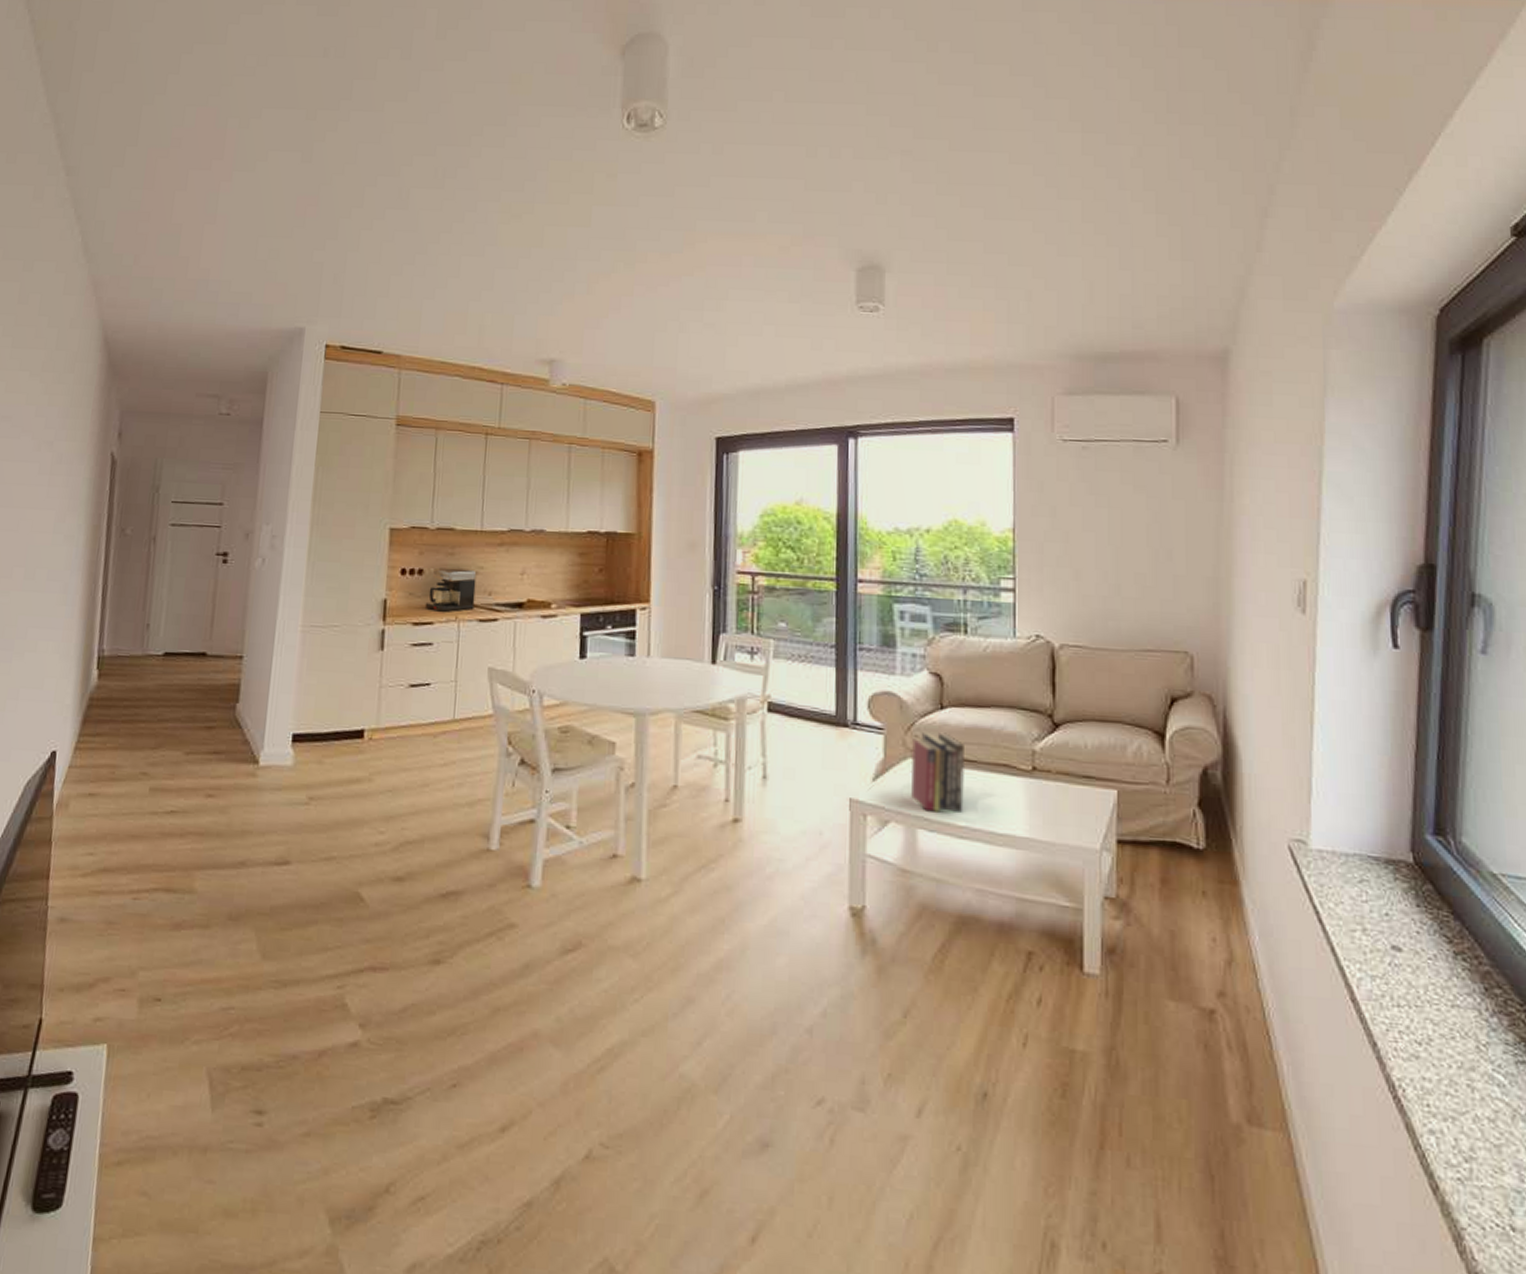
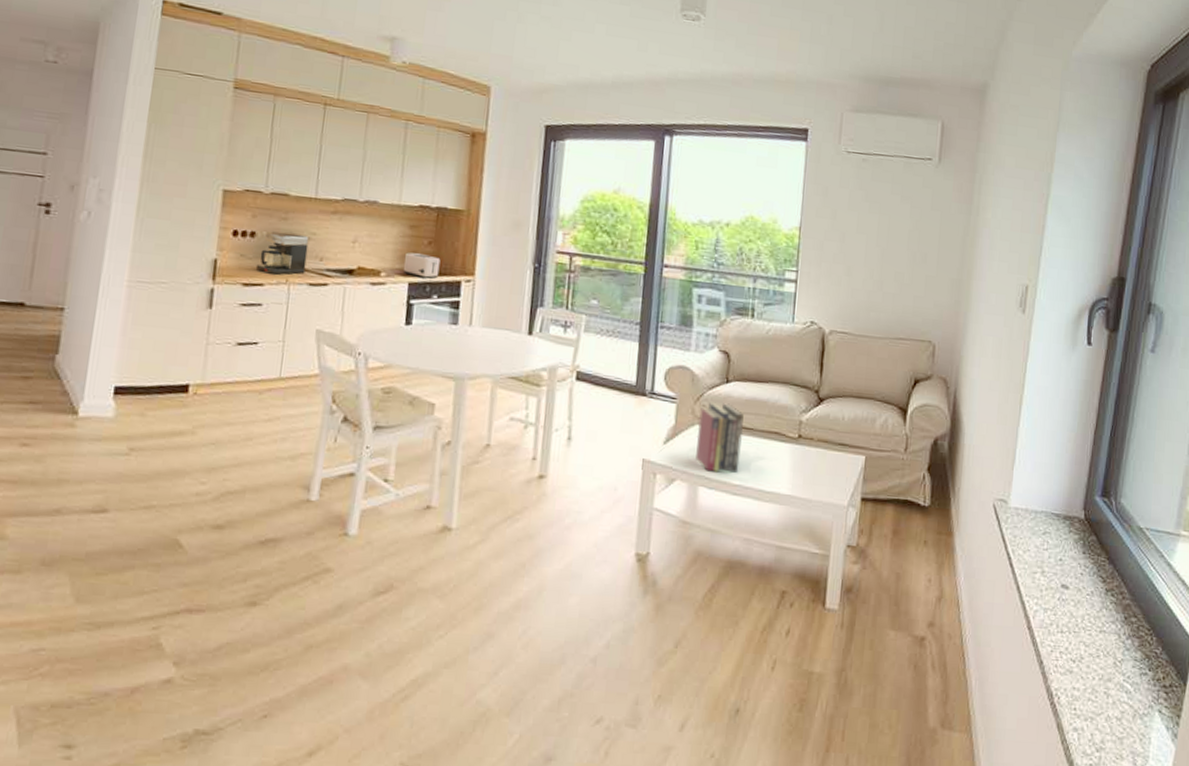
toaster: none [574,581,613,609] -> present [403,252,441,279]

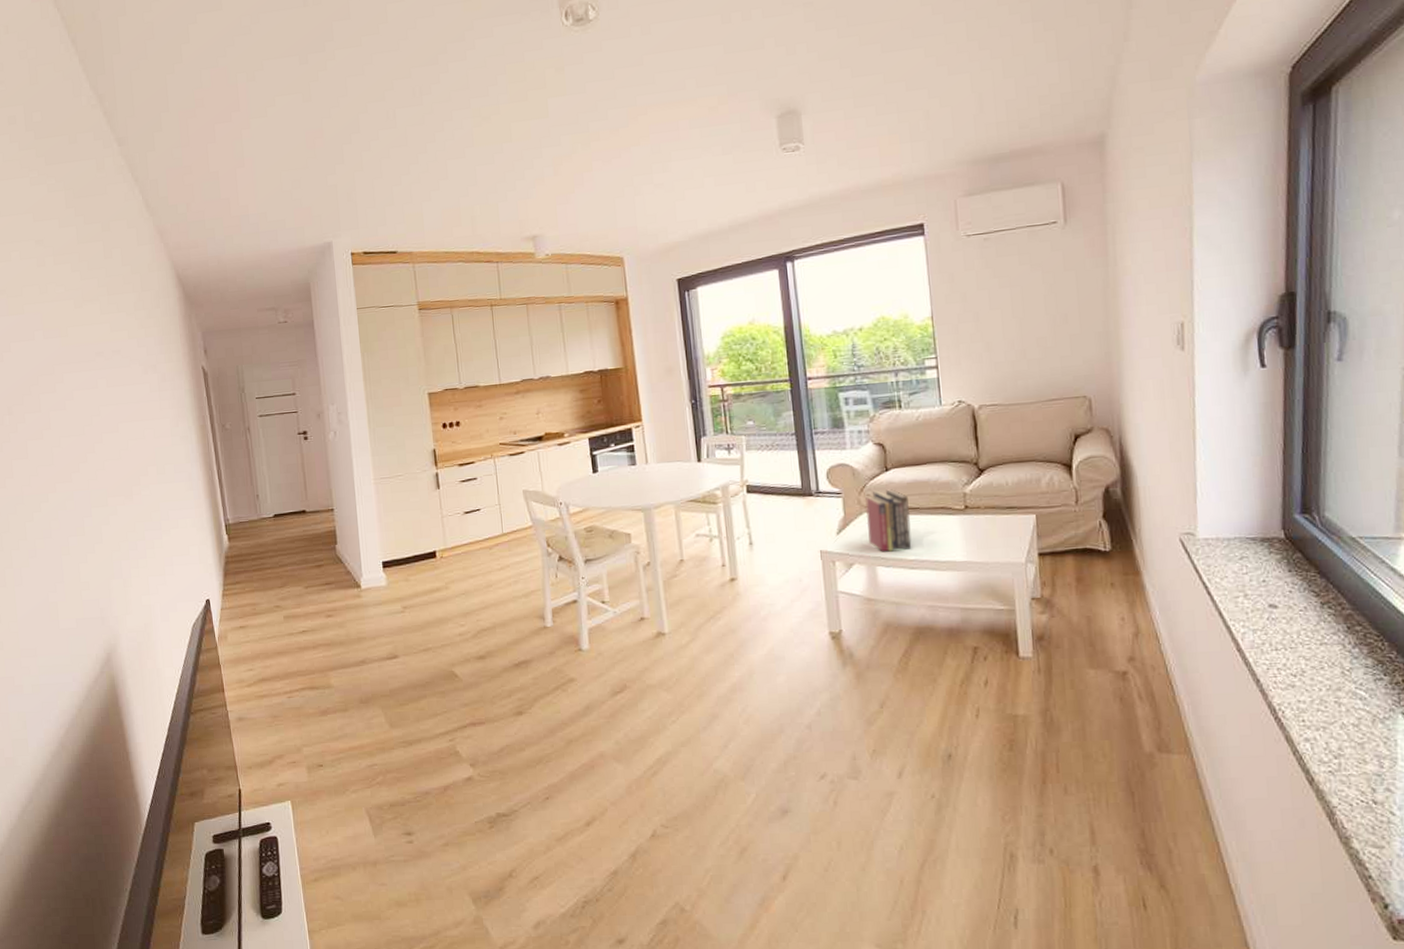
coffee maker: present [255,231,309,275] -> none [465,415,504,453]
toaster: present [403,252,441,279] -> none [580,411,612,432]

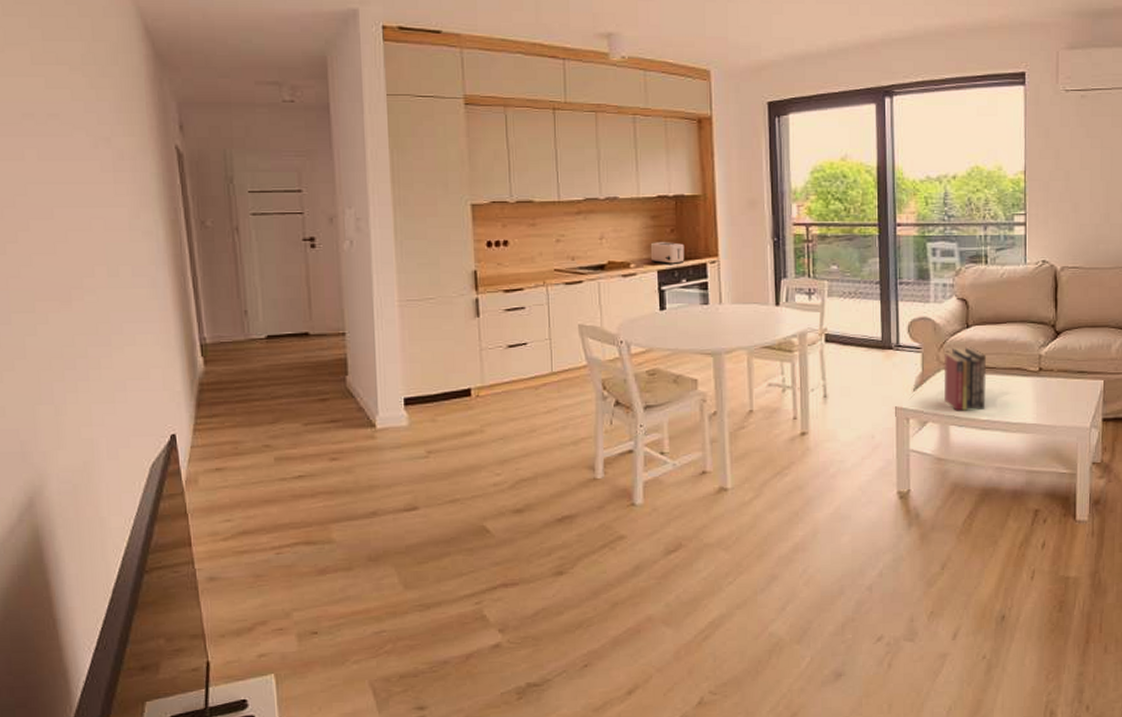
toaster: none [580,411,612,432] -> present [650,241,685,265]

